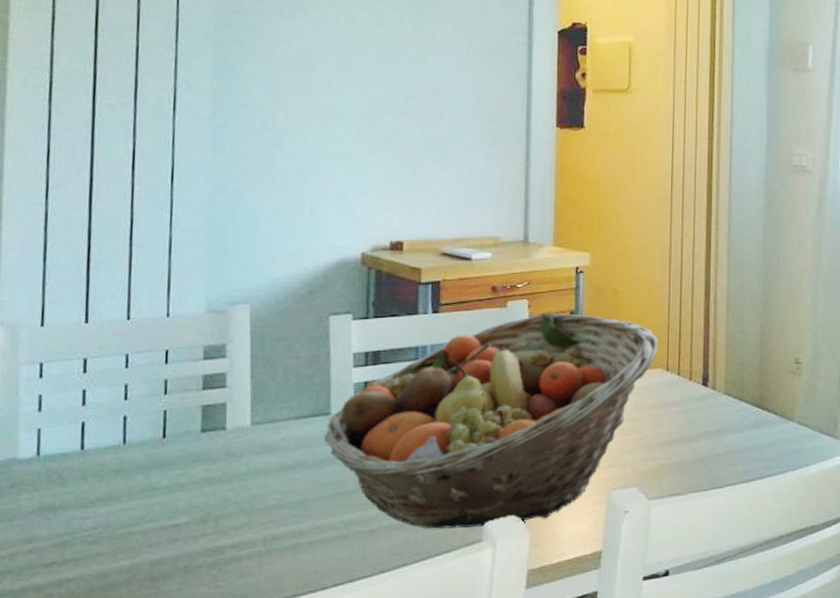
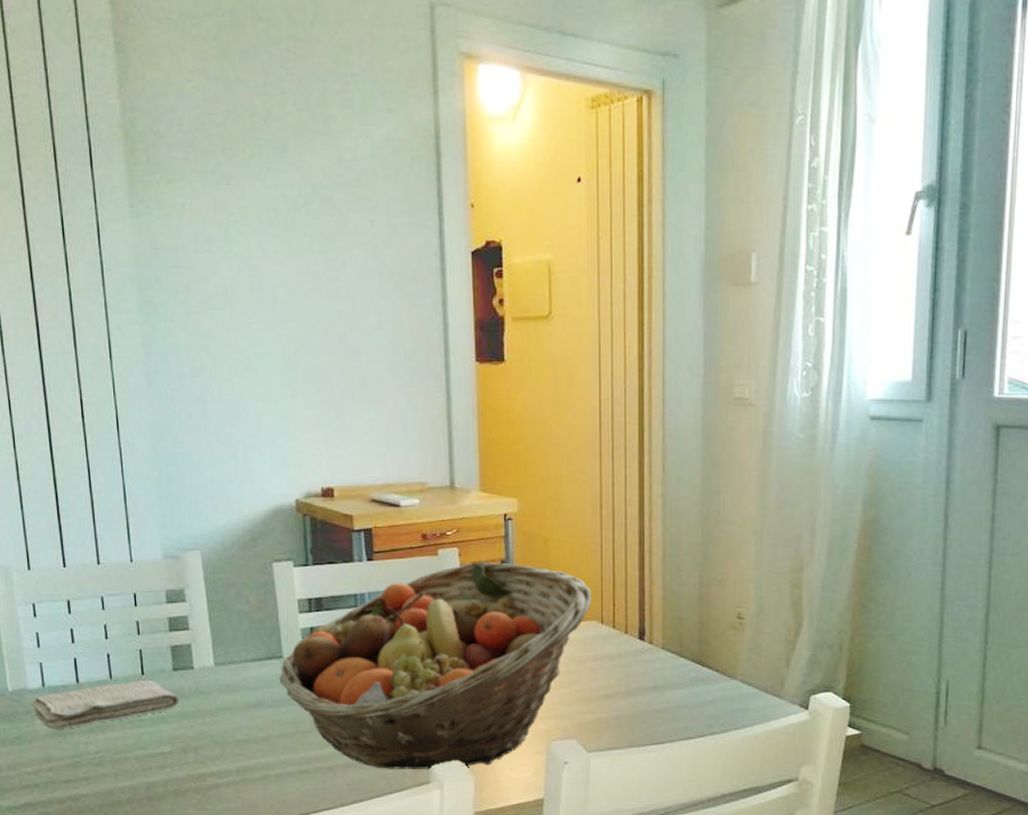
washcloth: none [18,444,205,505] -> present [30,680,180,731]

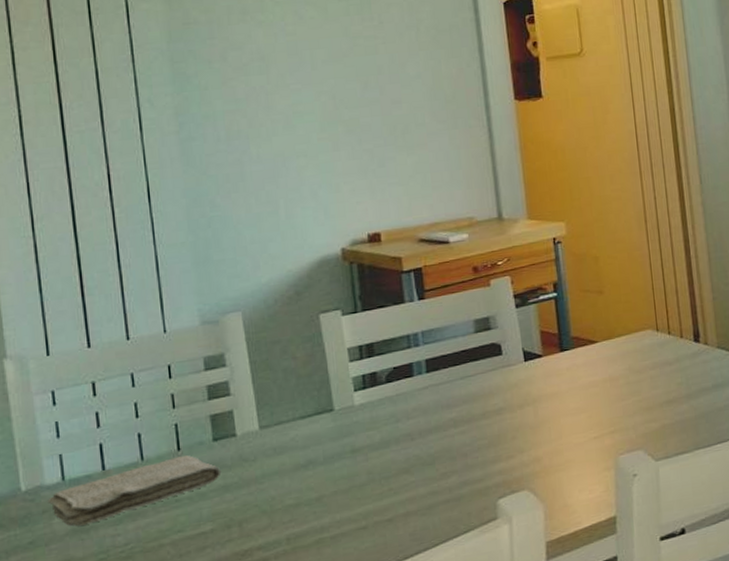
fruit basket: present [279,562,591,769] -> none [330,284,645,512]

